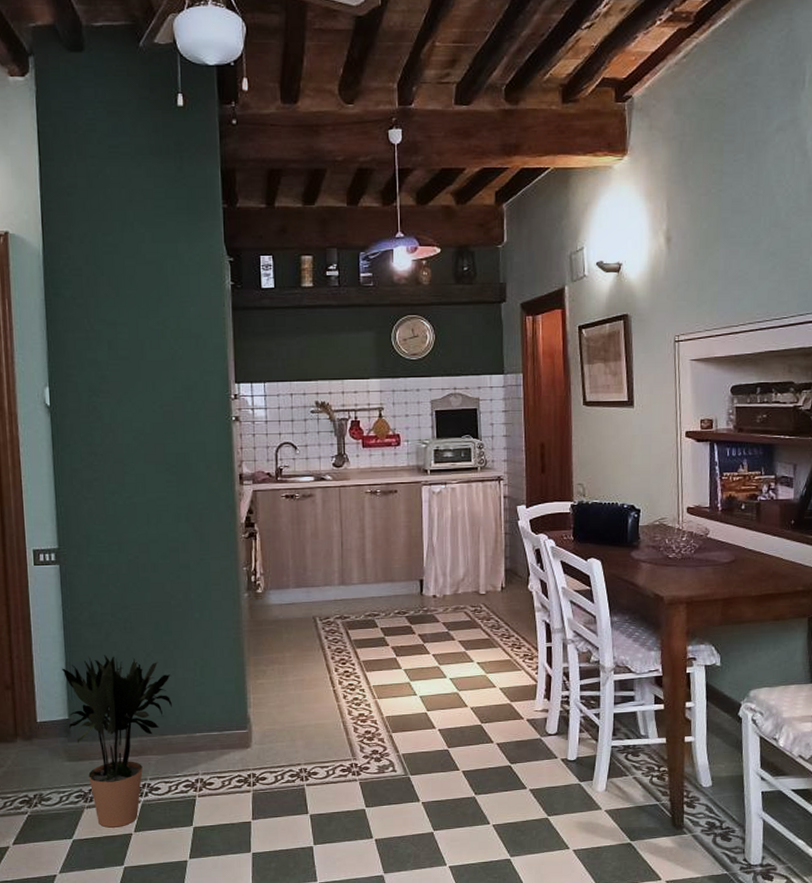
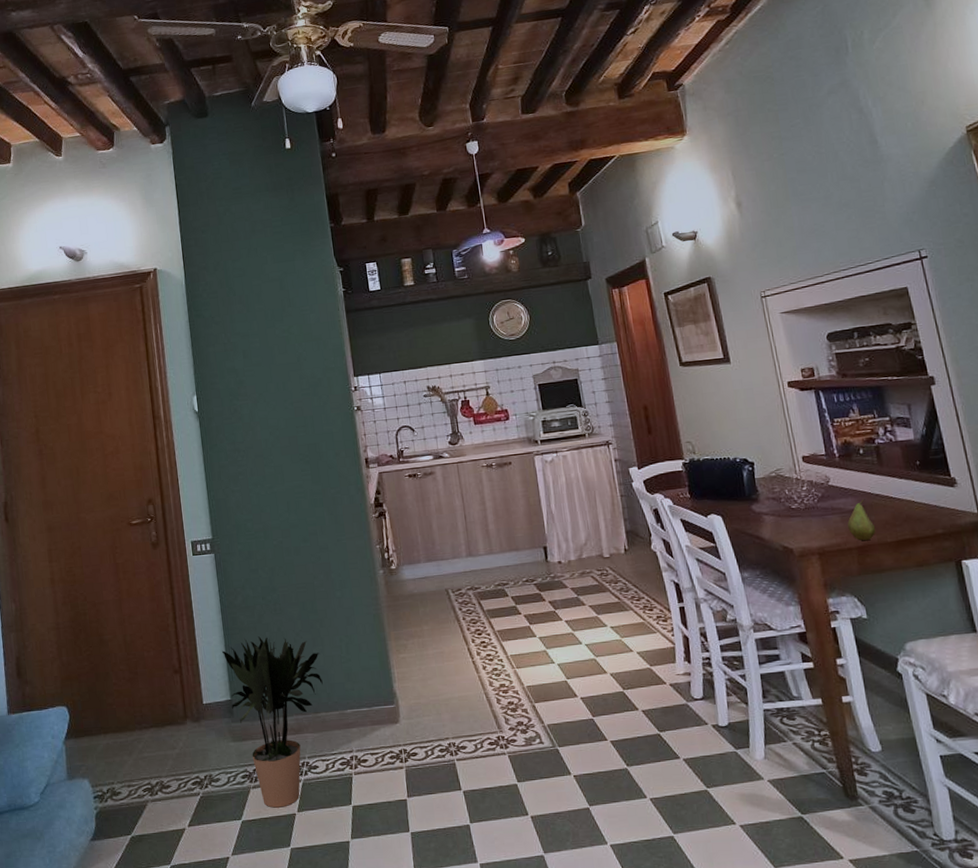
fruit: none [718,553,743,594] -> present [847,499,876,541]

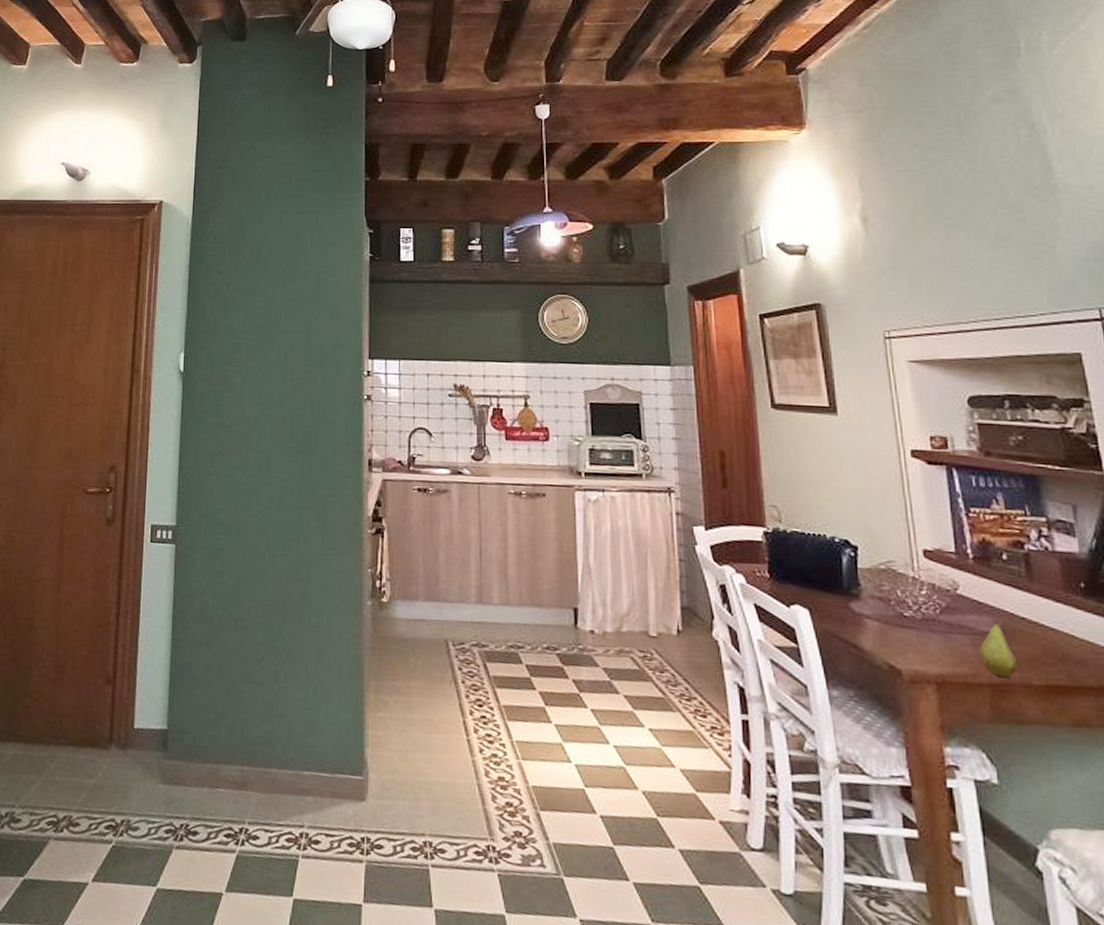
potted plant: present [222,636,323,808] -> none [166,656,282,882]

